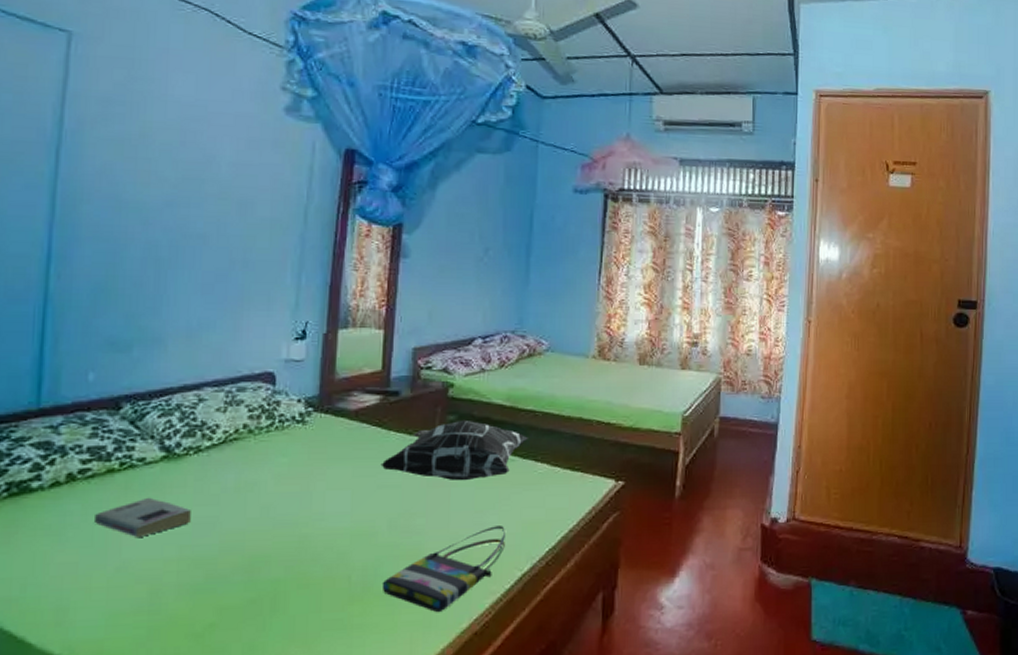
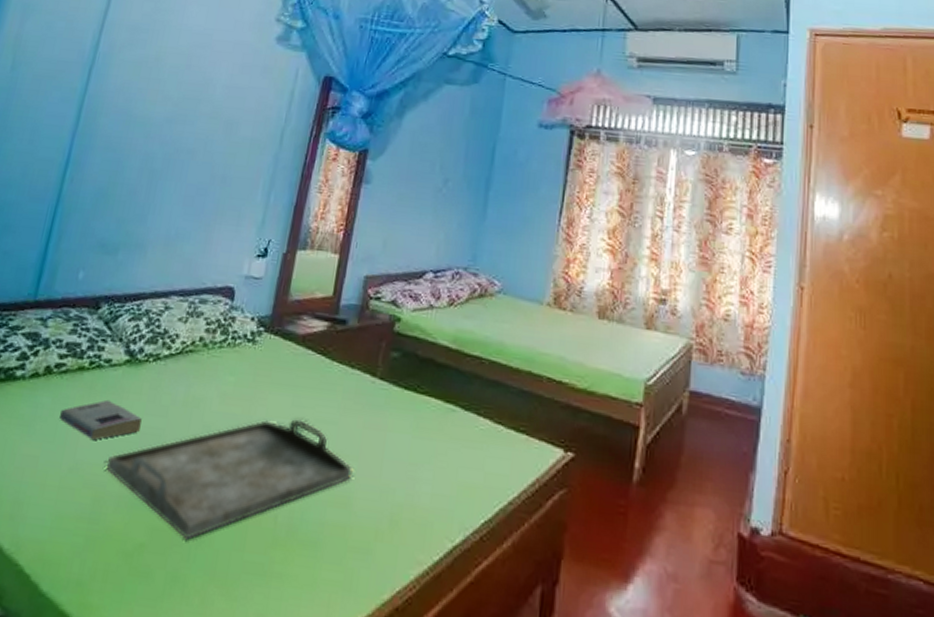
serving tray: none [158,488,421,612] -> present [105,419,353,540]
decorative pillow: present [380,419,528,481] -> none [320,358,472,427]
tote bag: present [383,526,505,612] -> none [307,483,439,575]

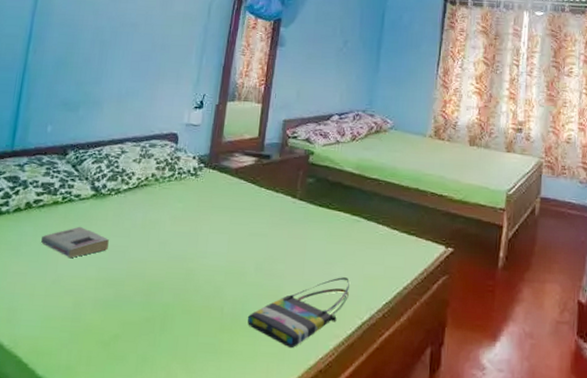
serving tray: present [105,419,353,540] -> none [82,234,281,330]
tote bag: none [307,483,439,575] -> present [248,277,350,347]

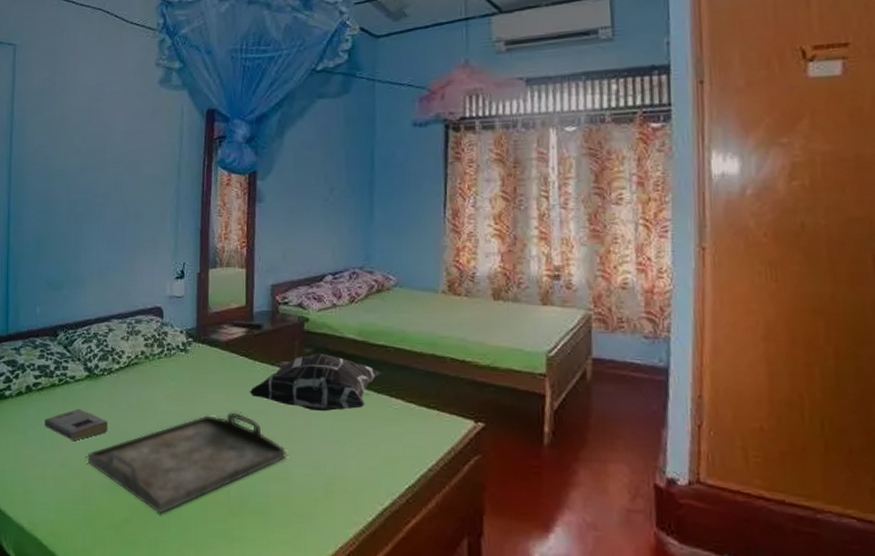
serving tray: none [82,234,281,330] -> present [87,412,286,514]
tote bag: present [248,277,350,347] -> none [257,458,365,535]
decorative pillow: none [252,183,372,236] -> present [249,353,381,412]

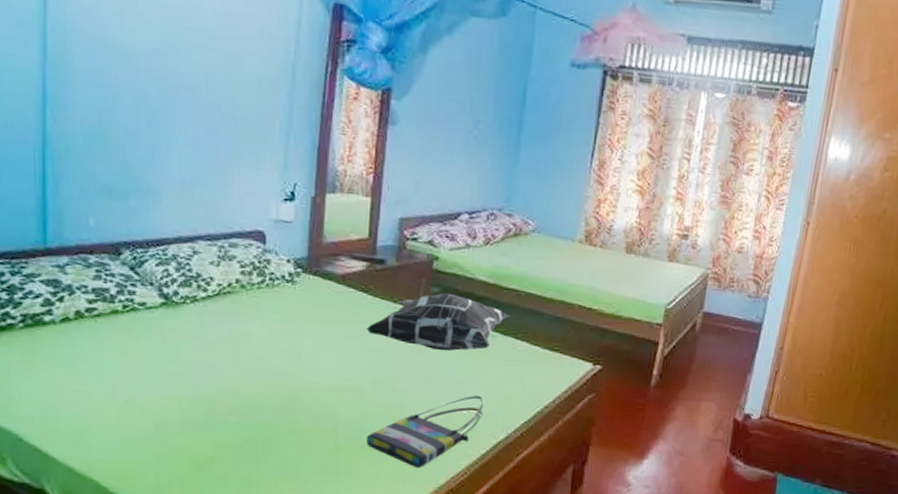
book: present [45,408,108,440] -> none [103,339,190,375]
serving tray: present [87,412,286,514] -> none [162,349,403,451]
tote bag: none [257,458,365,535] -> present [367,395,483,467]

